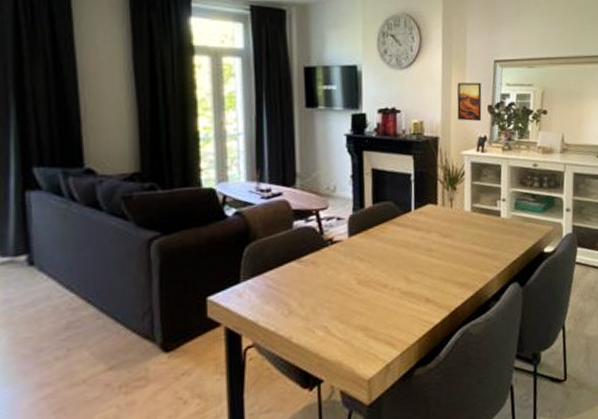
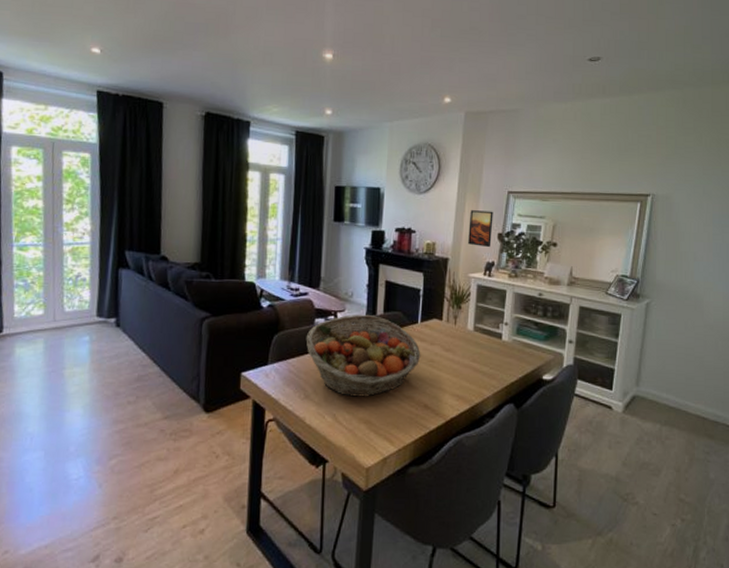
fruit basket: none [284,208,418,304] -> present [306,314,421,397]

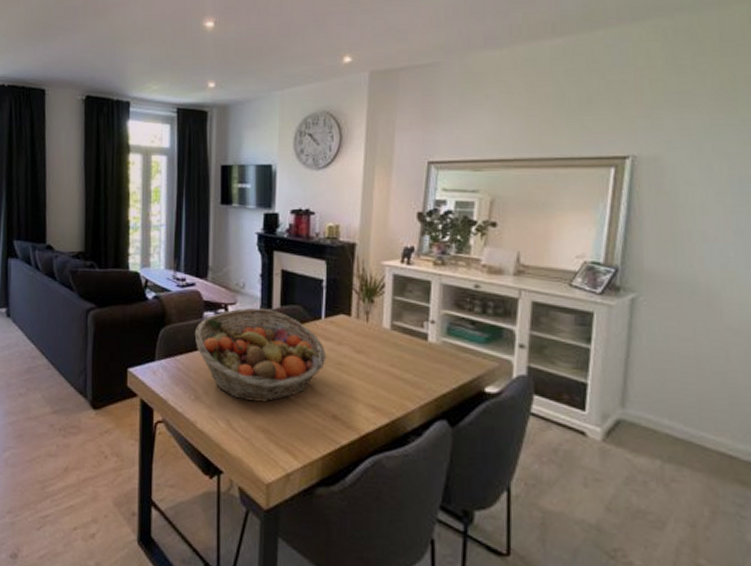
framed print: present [468,210,493,248] -> none [379,186,411,230]

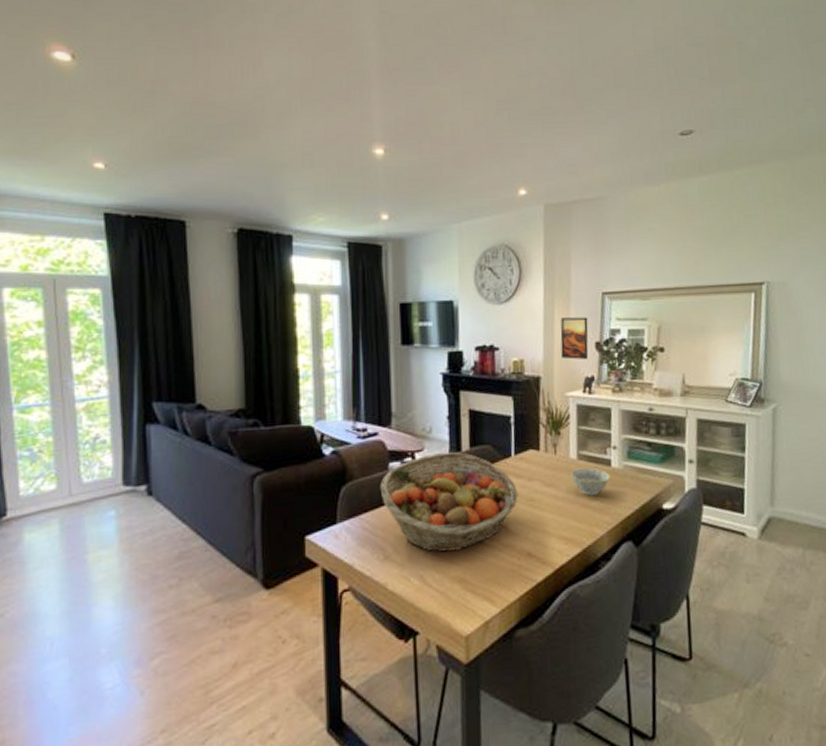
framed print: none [379,186,411,230] -> present [560,317,589,360]
bowl: none [382,338,426,369] -> present [570,467,610,496]

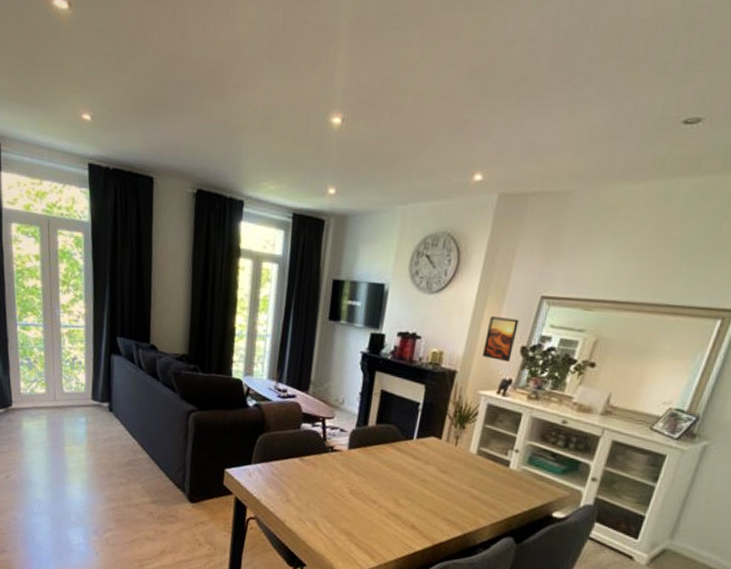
fruit basket: present [380,451,519,553] -> none [291,422,414,510]
bowl: present [570,467,610,496] -> none [466,462,506,491]

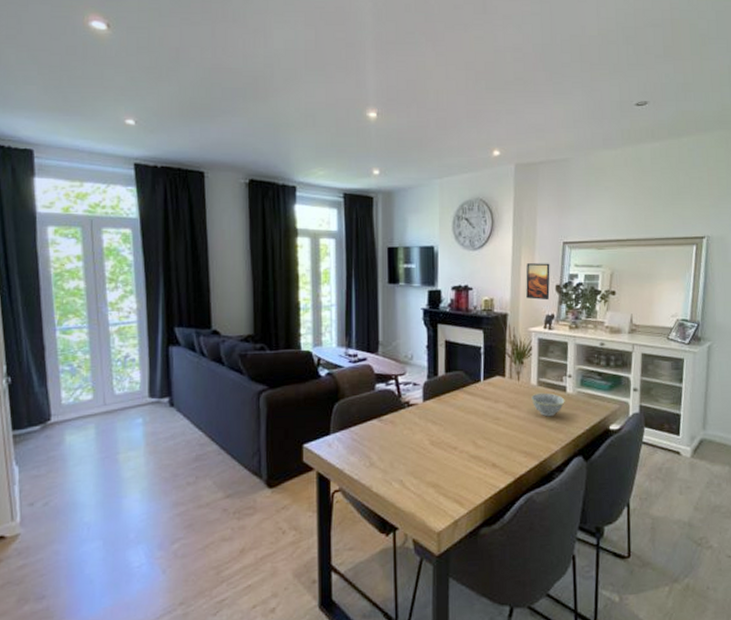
bowl: none [466,462,506,491] -> present [531,392,565,417]

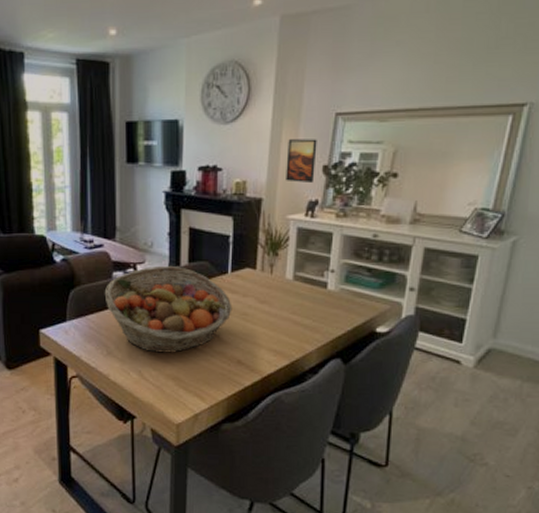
fruit basket: none [367,376,486,461] -> present [104,265,232,353]
bowl: present [531,392,565,417] -> none [285,288,325,315]

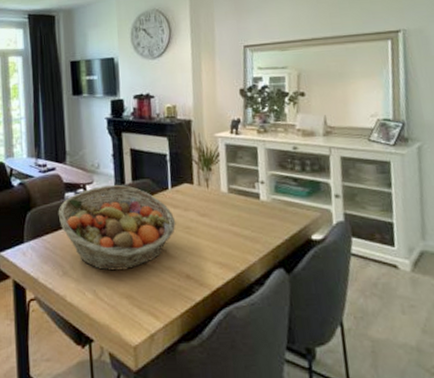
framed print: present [286,139,317,184] -> none [207,67,234,105]

